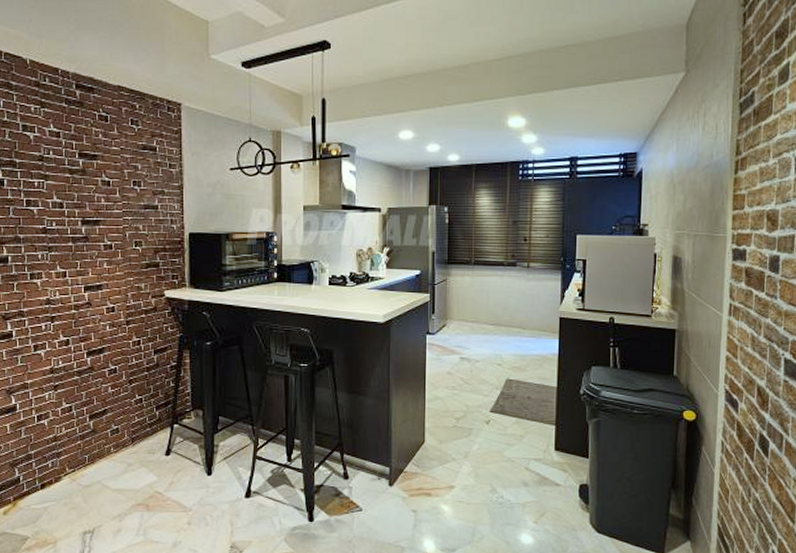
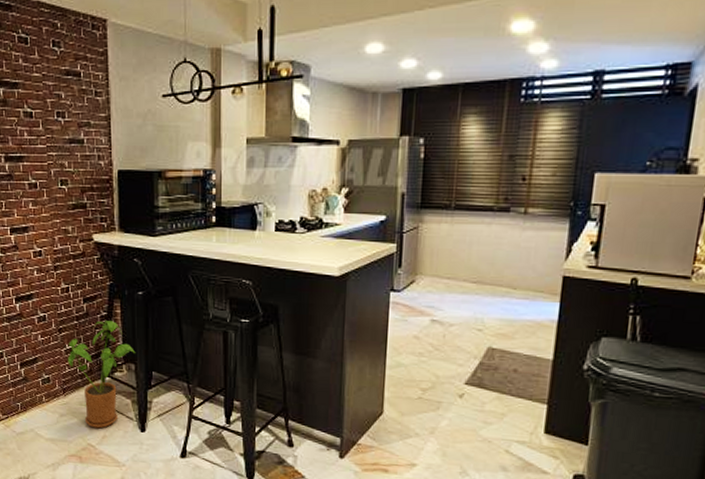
house plant: none [138,370,204,475] -> present [68,321,136,429]

